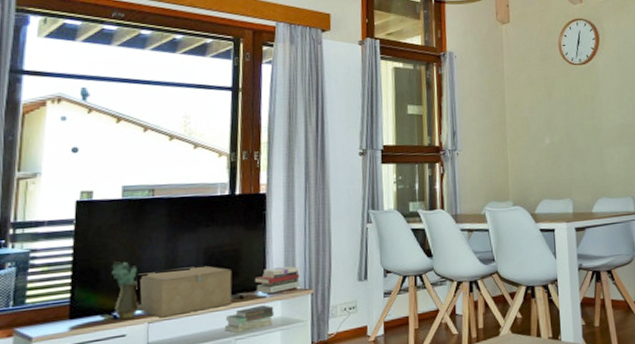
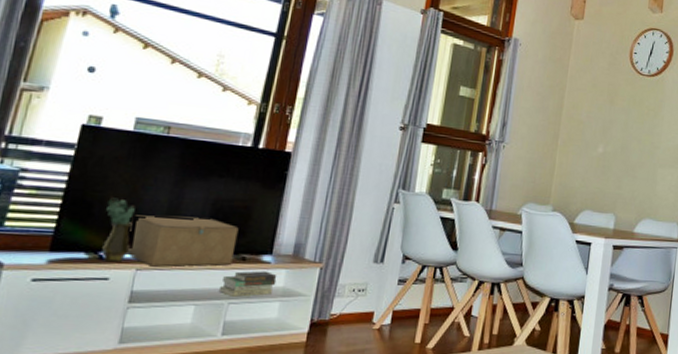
books: present [254,265,300,295] -> none [261,233,312,261]

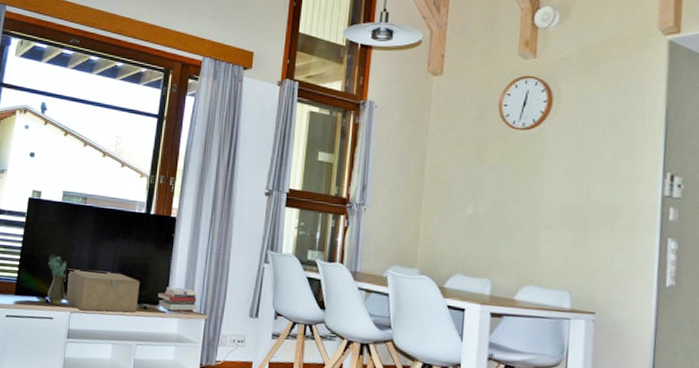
books: present [218,271,277,297] -> none [128,318,172,340]
books: none [261,233,312,261] -> present [157,287,197,313]

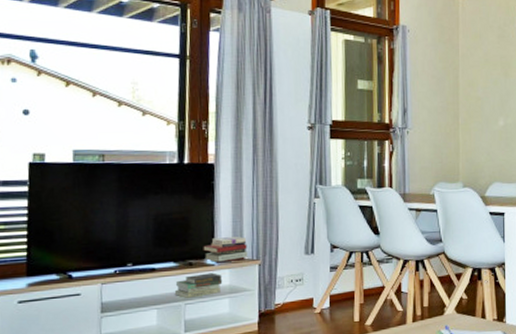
vase: present [47,253,67,306] -> none [65,222,92,281]
decorative box: present [63,268,140,313] -> none [89,232,182,280]
books: none [128,318,172,340] -> present [174,273,223,298]

